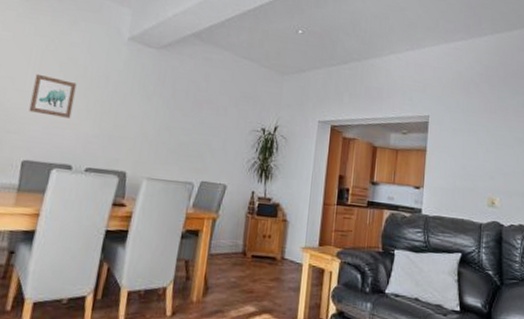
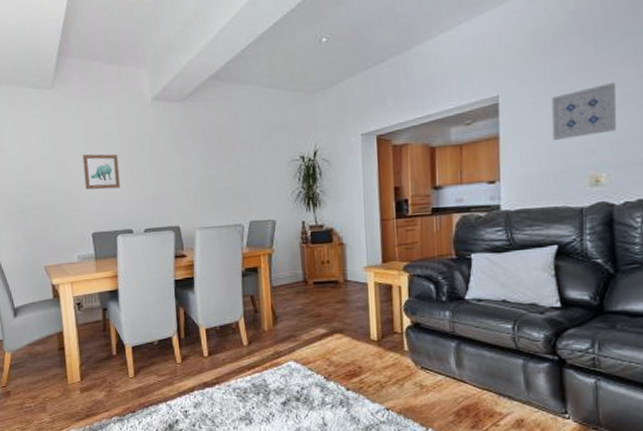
wall art: none [464,126,509,165] -> present [551,83,616,140]

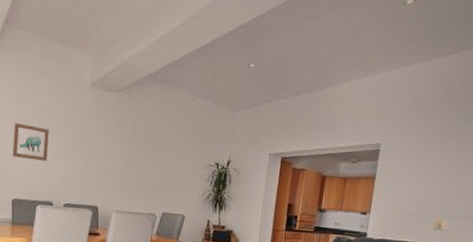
wall art: present [551,83,616,140] -> none [413,150,465,189]

